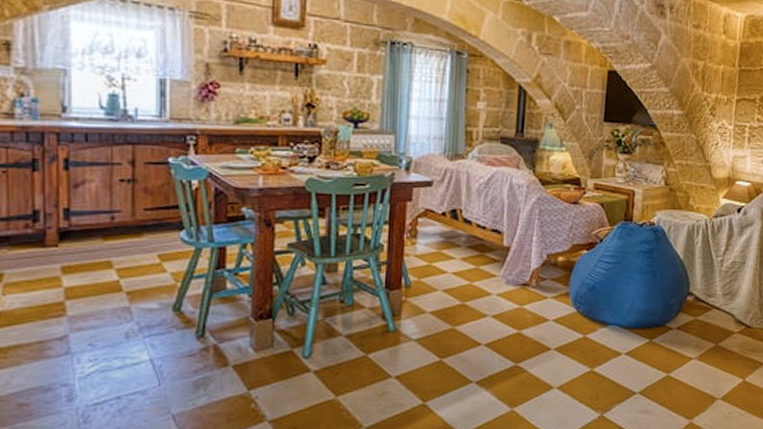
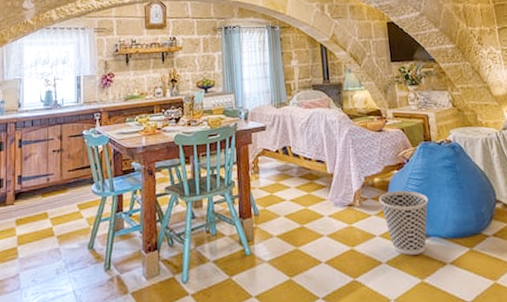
wastebasket: none [559,273,616,343] -> present [378,190,429,255]

